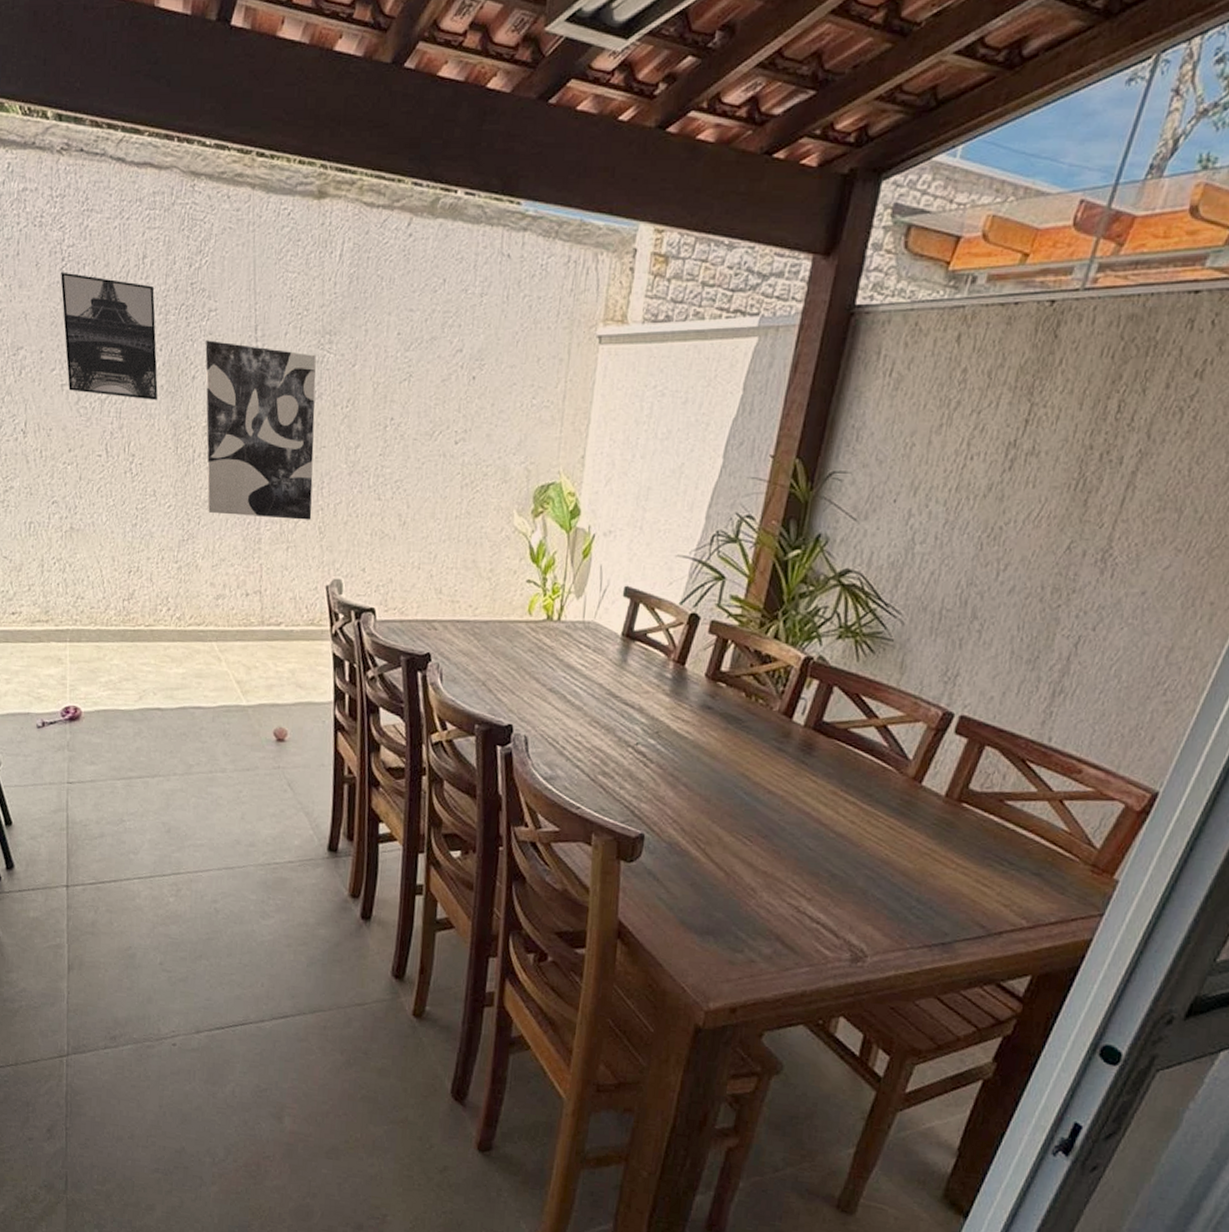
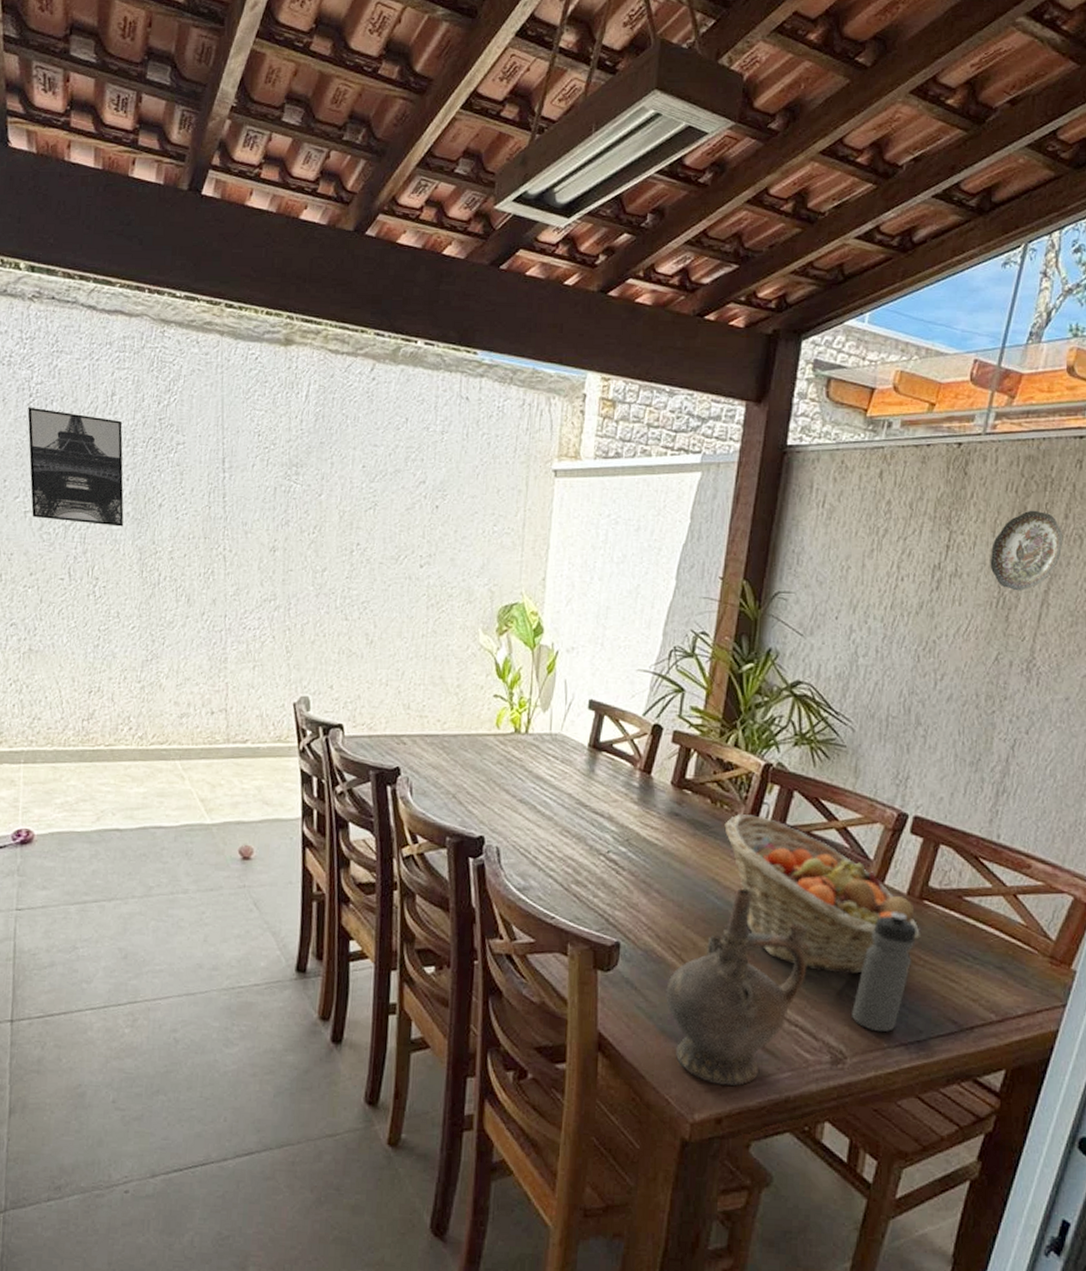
wall art: present [205,340,316,520] -> none [172,471,283,640]
ceremonial vessel: none [687,784,839,979] -> present [666,888,811,1087]
fruit basket: none [758,708,955,875] -> present [724,813,920,974]
water bottle: none [876,813,953,934] -> present [852,912,917,1033]
decorative plate: none [1072,378,1162,472] -> present [990,510,1063,591]

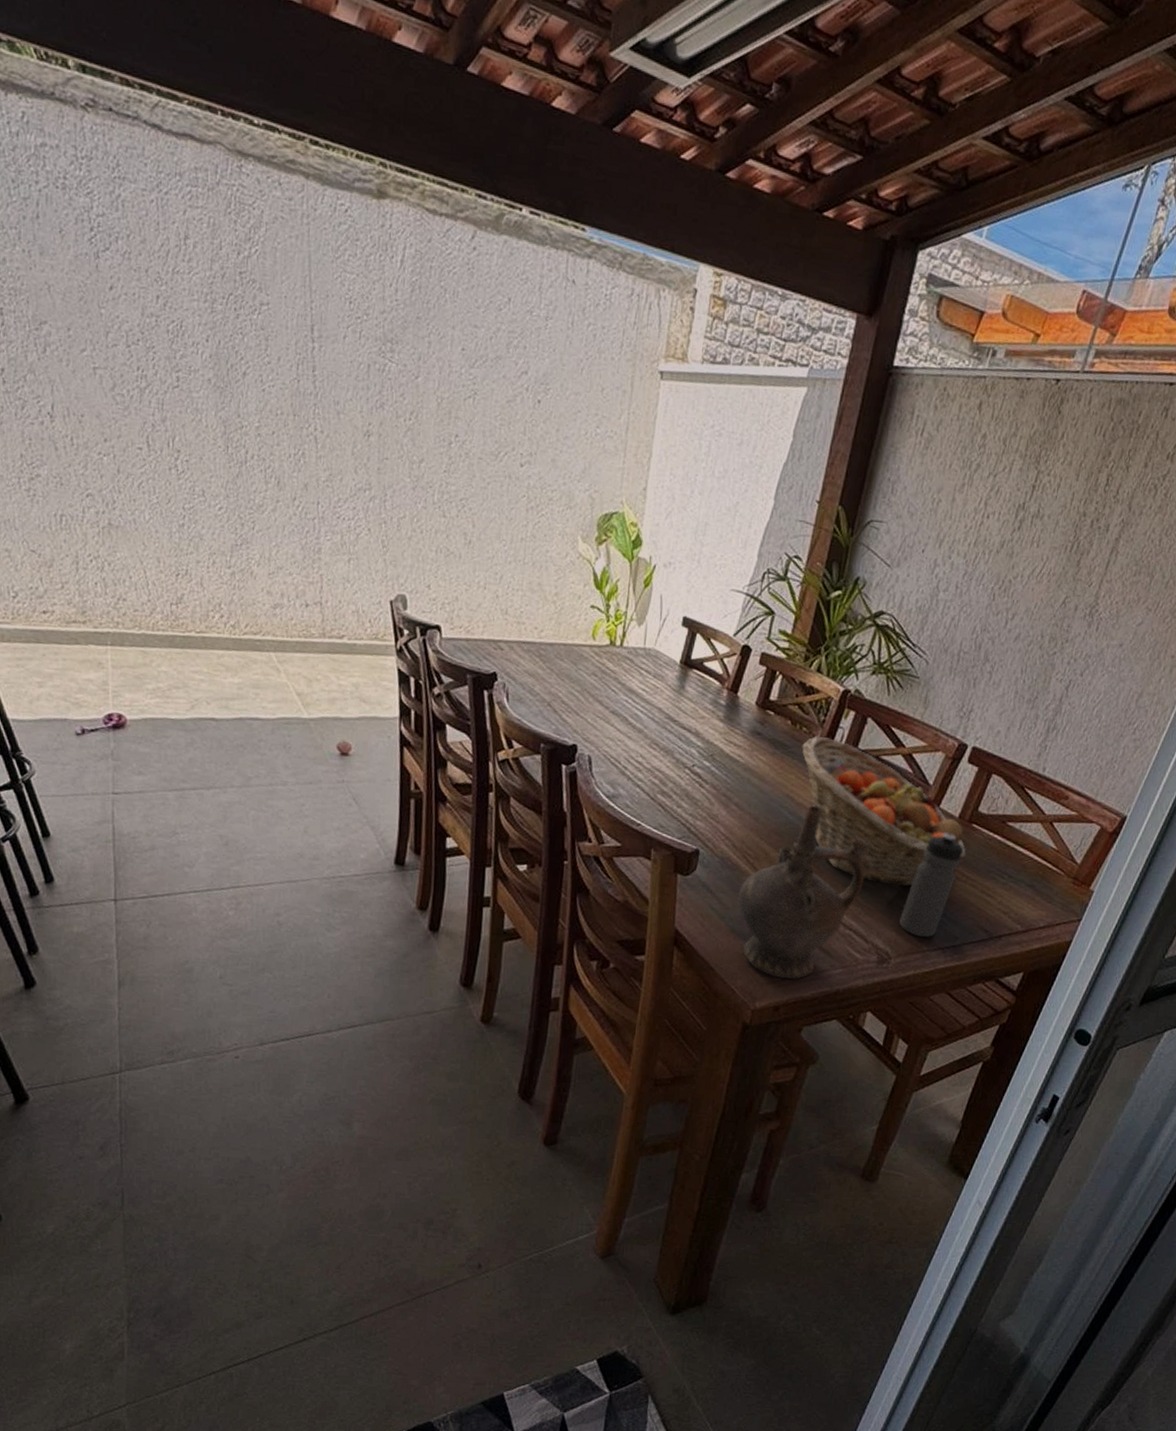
wall art: present [27,406,124,527] -> none [89,242,205,395]
decorative plate: present [990,510,1063,591] -> none [1069,455,1141,537]

